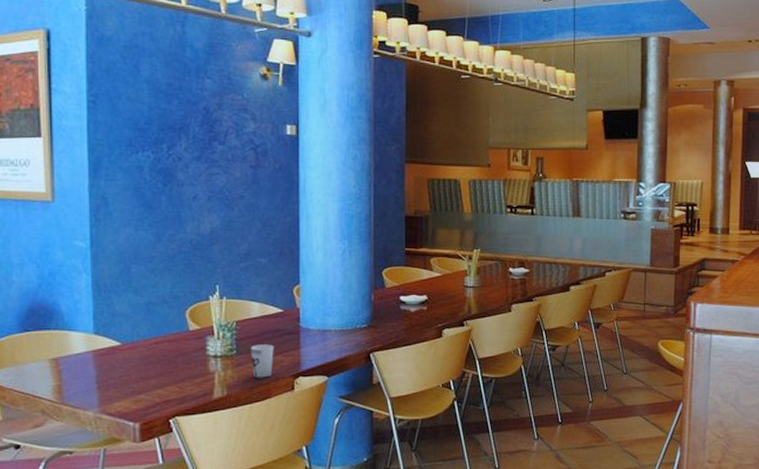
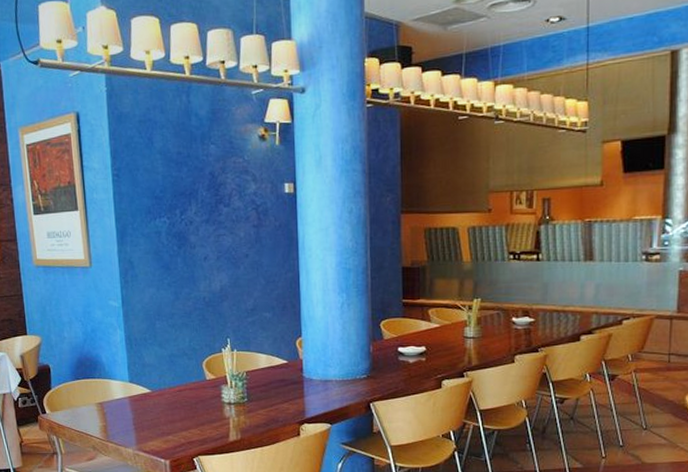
cup: present [251,344,274,378] -> none [260,393,281,424]

